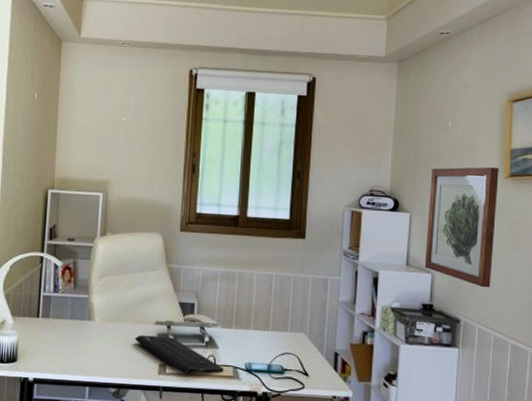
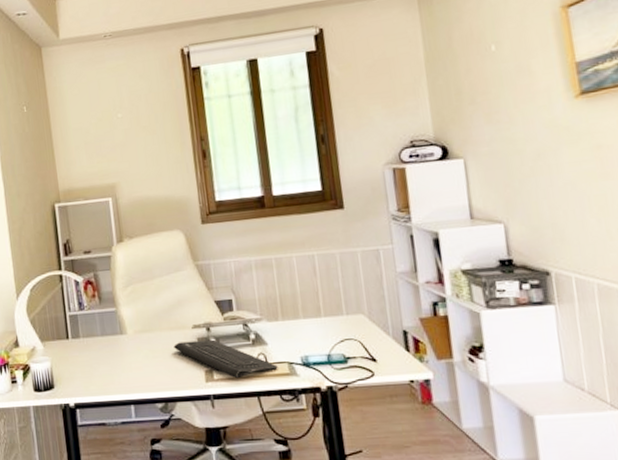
wall art: present [424,166,499,288] -> none [481,86,581,230]

